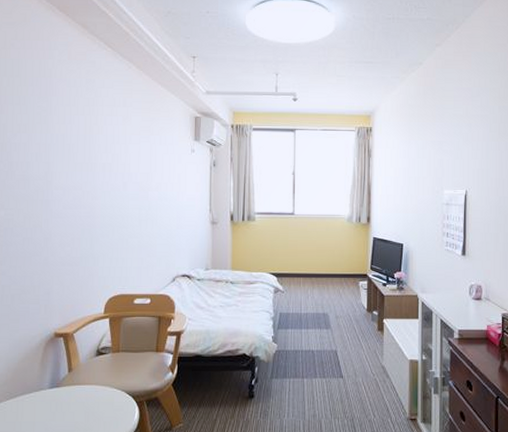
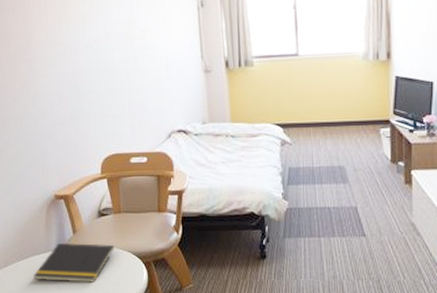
notepad: none [21,382,108,423] -> present [33,243,114,283]

